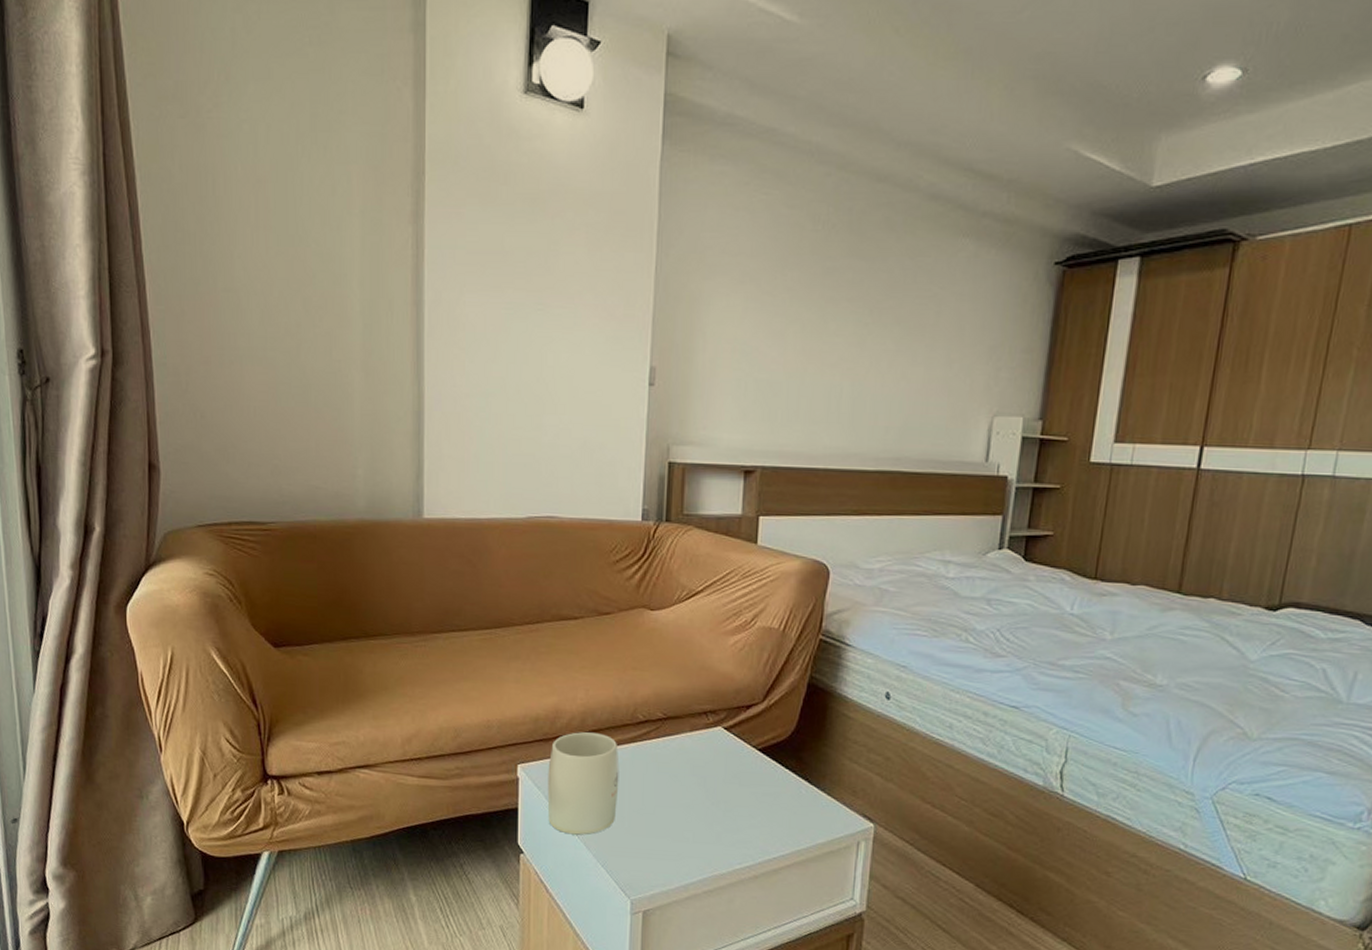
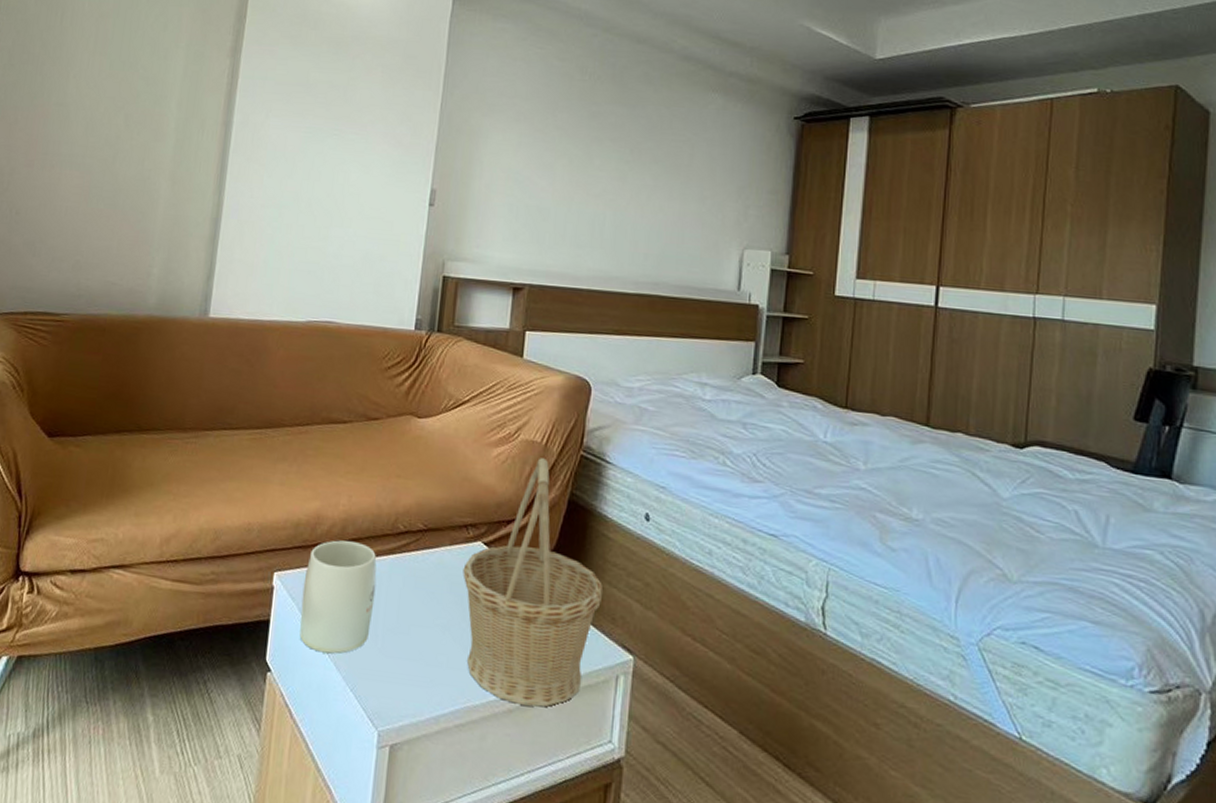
basket: none [704,644,844,873] -> present [463,458,604,707]

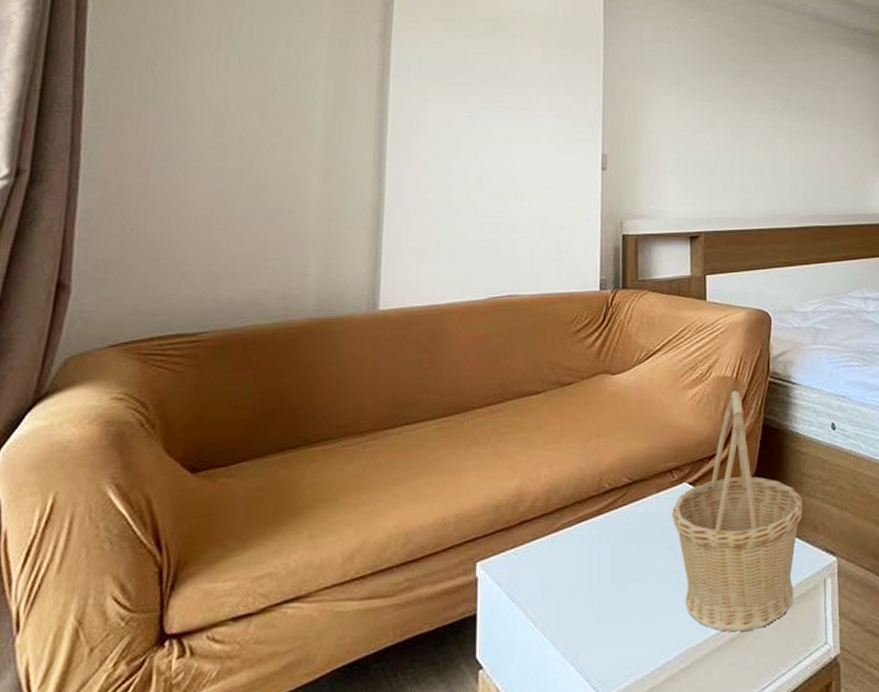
mug: present [299,540,377,654] -> none [509,510,587,634]

